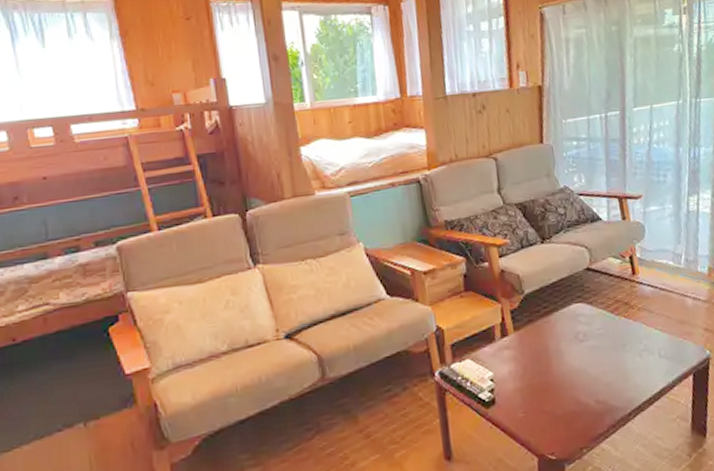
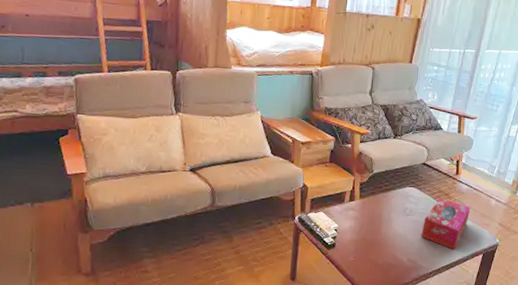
tissue box: none [604,308,663,376] -> present [421,197,471,250]

